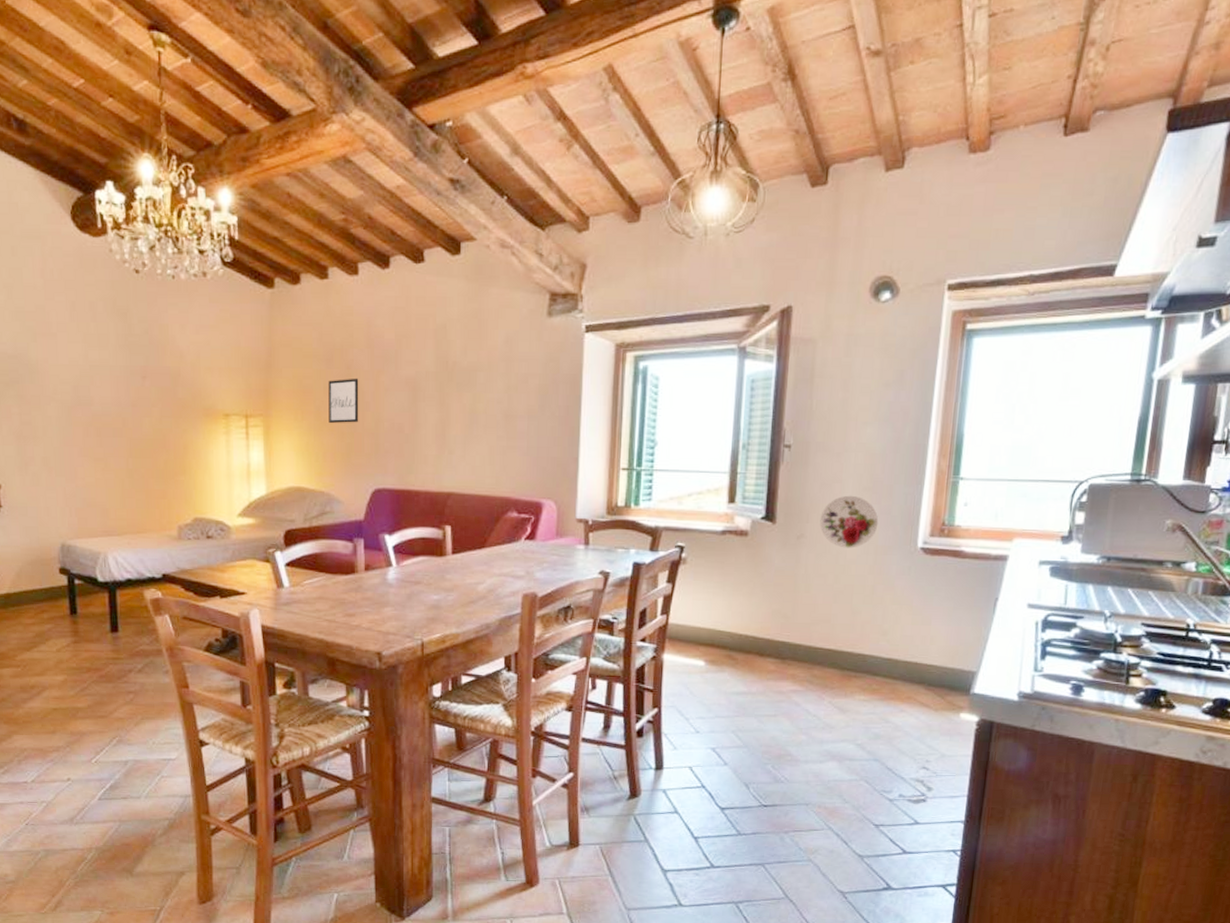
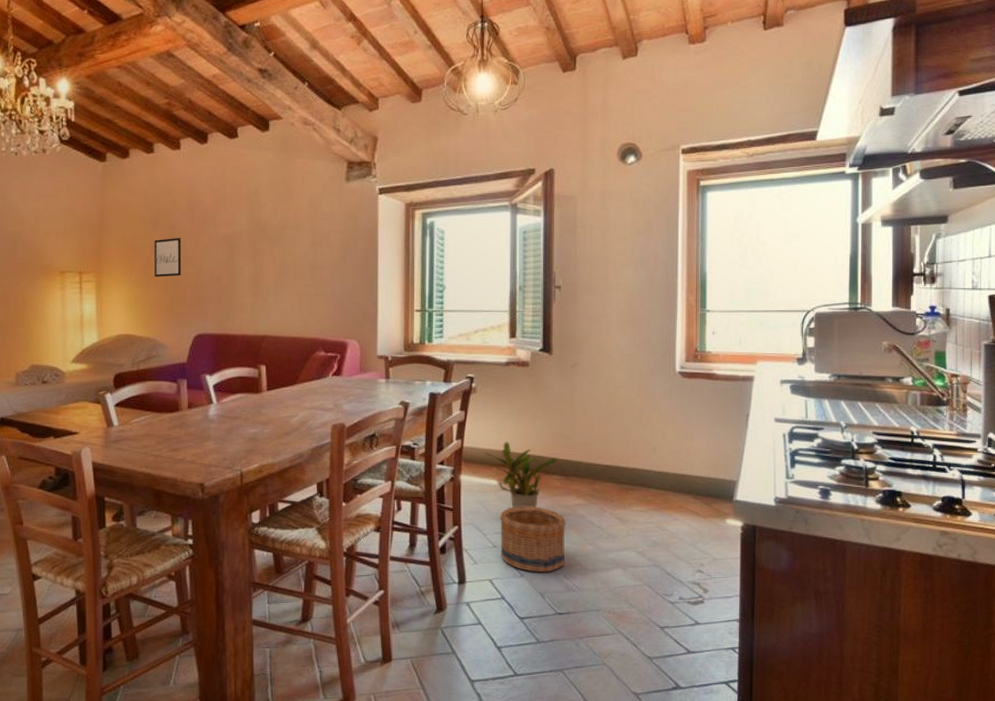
potted plant: none [692,619,774,692] -> present [484,442,558,508]
basket: none [704,689,778,762] -> present [500,506,566,572]
decorative plate: present [819,495,879,548] -> none [590,328,641,374]

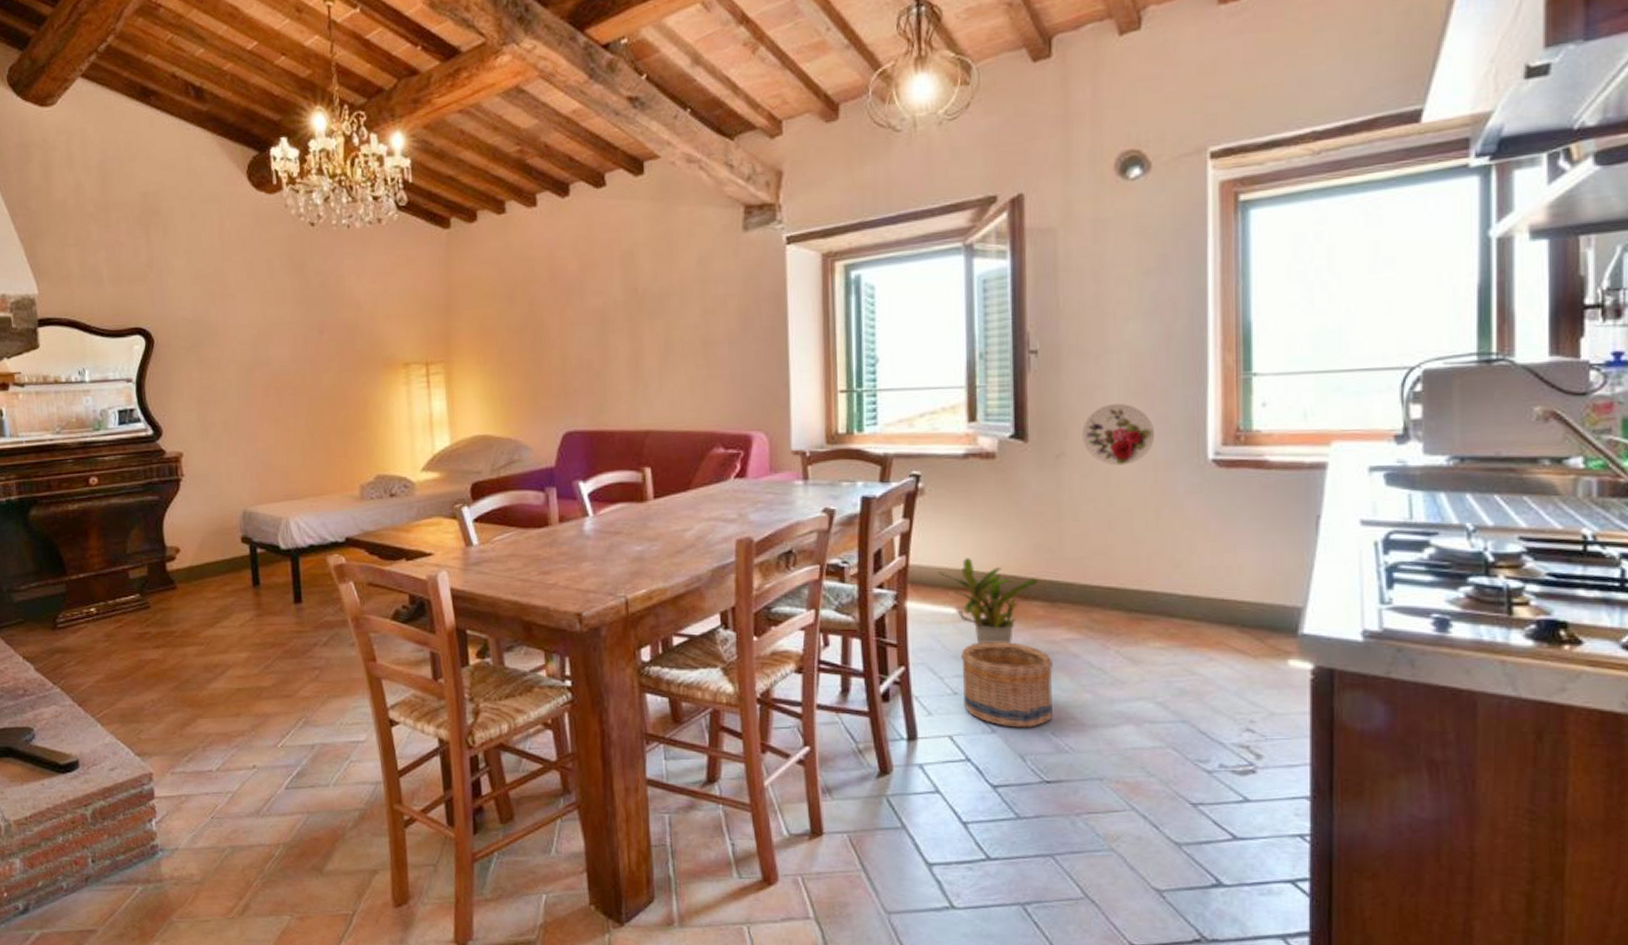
wall art: present [154,237,182,278] -> none [510,314,545,365]
decorative plate: none [590,328,641,374] -> present [1082,403,1155,466]

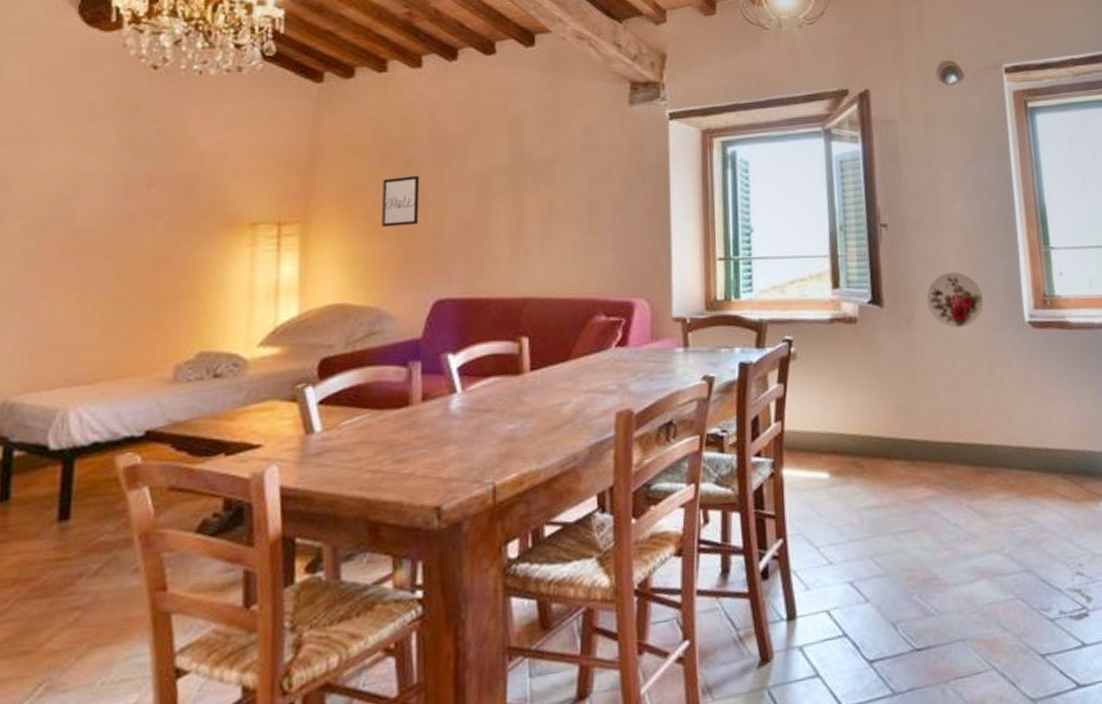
wall art: none [510,314,545,365] -> present [382,175,420,228]
potted plant: present [938,558,1040,644] -> none [811,421,900,508]
basket: present [961,641,1053,728] -> none [834,503,919,595]

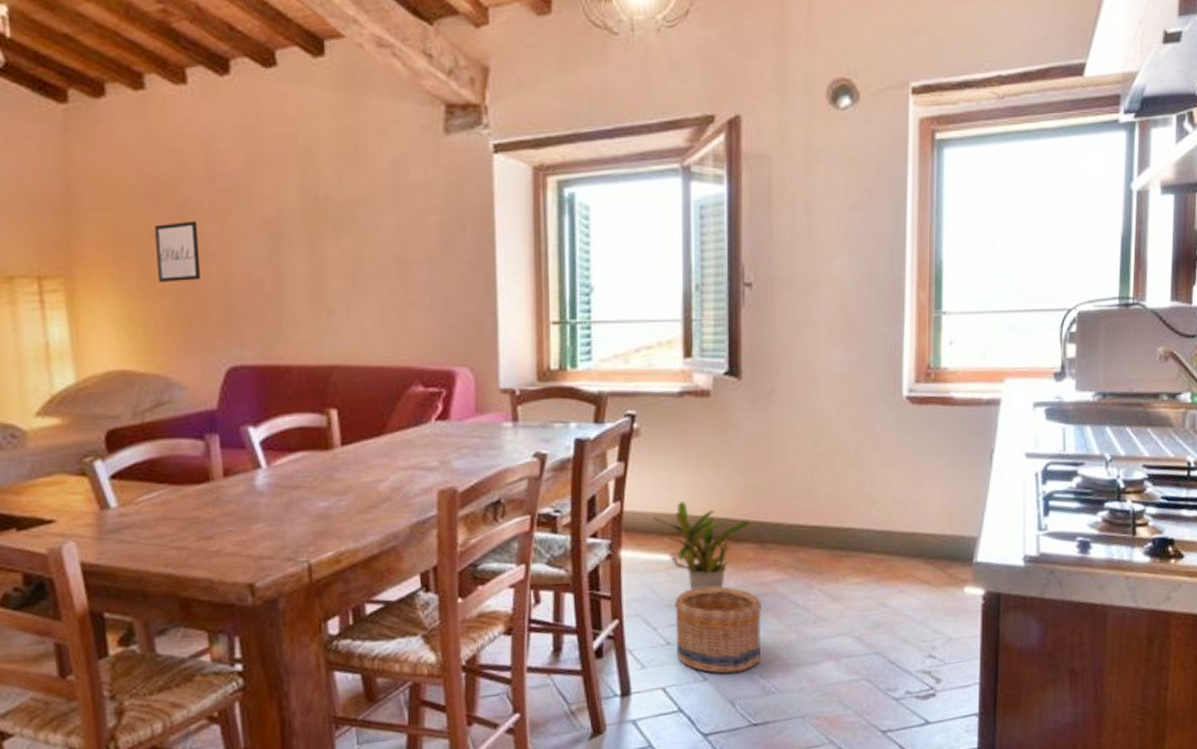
potted plant: none [811,421,900,508] -> present [652,501,751,590]
basket: none [834,503,919,595] -> present [675,586,762,674]
decorative plate: present [926,272,984,328] -> none [792,339,858,403]

